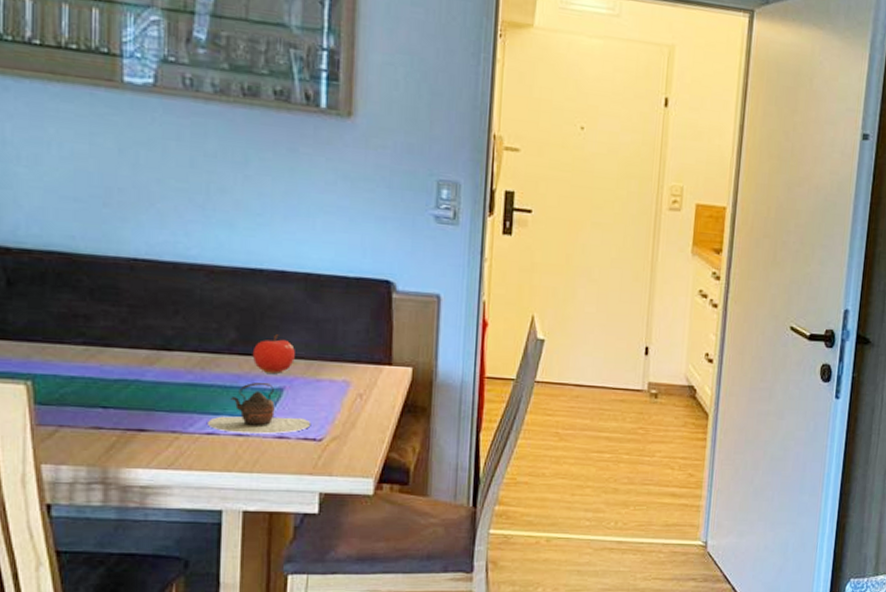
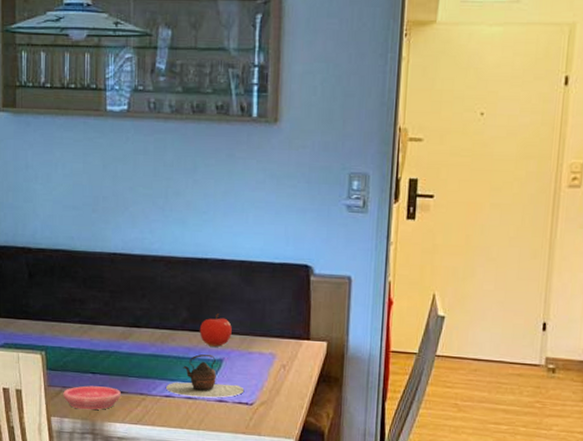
saucer: none [59,423,144,454] -> present [63,385,121,410]

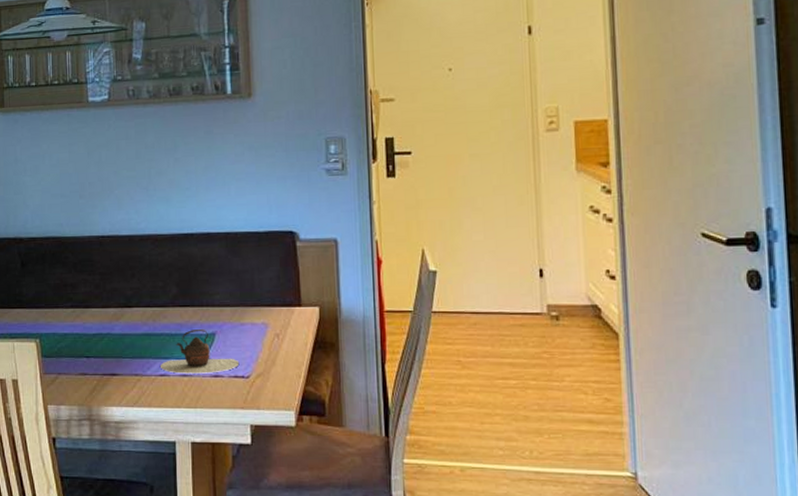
saucer: present [63,385,121,410] -> none [58,370,116,396]
fruit: present [199,313,232,347] -> none [190,287,222,321]

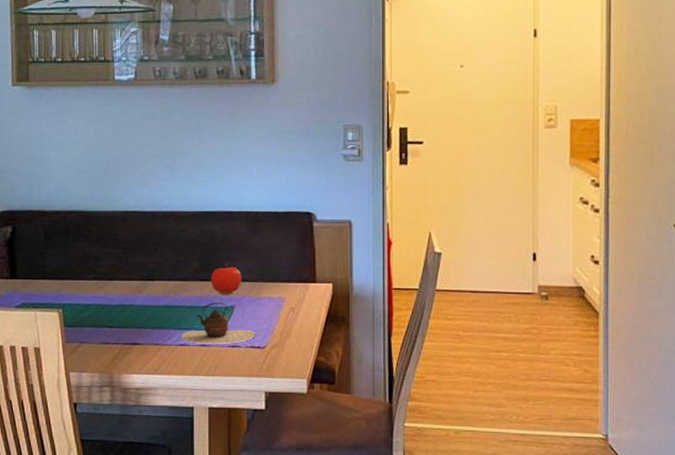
fruit: none [190,287,222,321] -> present [210,263,241,294]

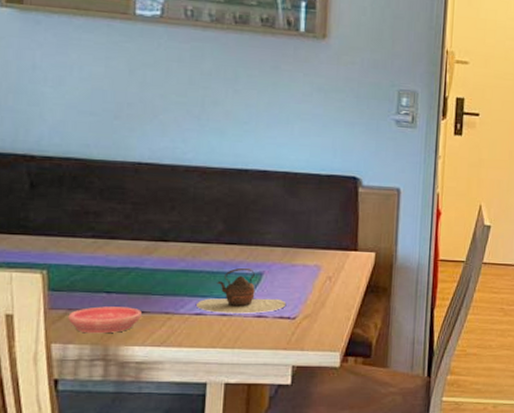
saucer: none [81,339,137,363] -> present [68,306,142,334]
fruit: present [210,263,241,294] -> none [236,226,274,260]

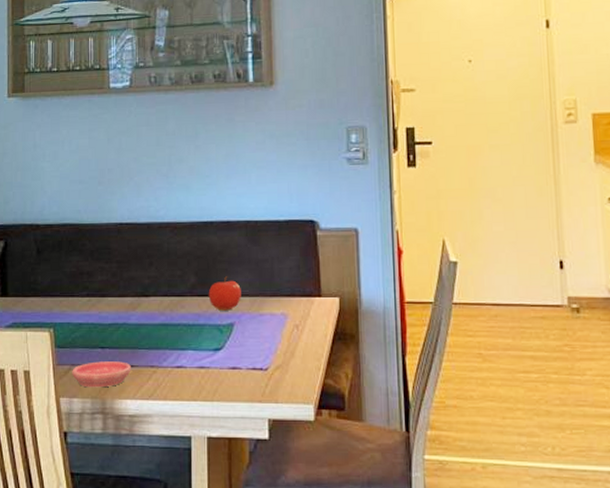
teapot: present [197,267,287,314] -> none [177,319,258,365]
fruit: none [236,226,274,260] -> present [208,276,241,311]

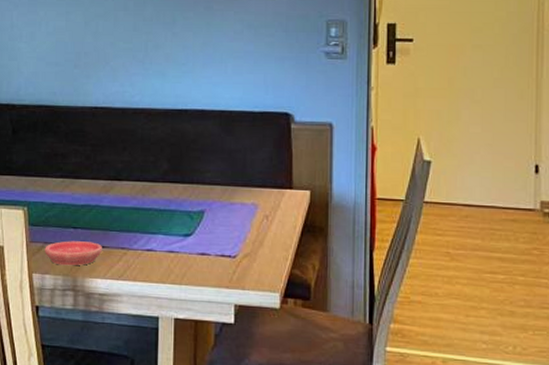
fruit: present [208,276,241,311] -> none [180,164,213,198]

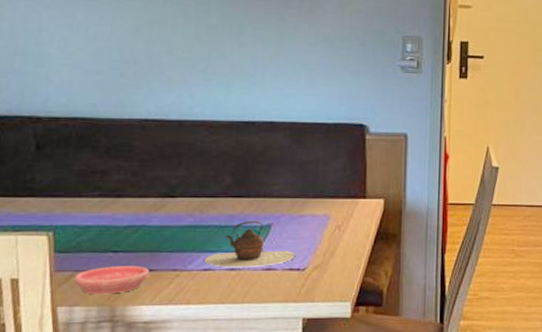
teapot: none [148,205,227,251] -> present [205,220,296,268]

